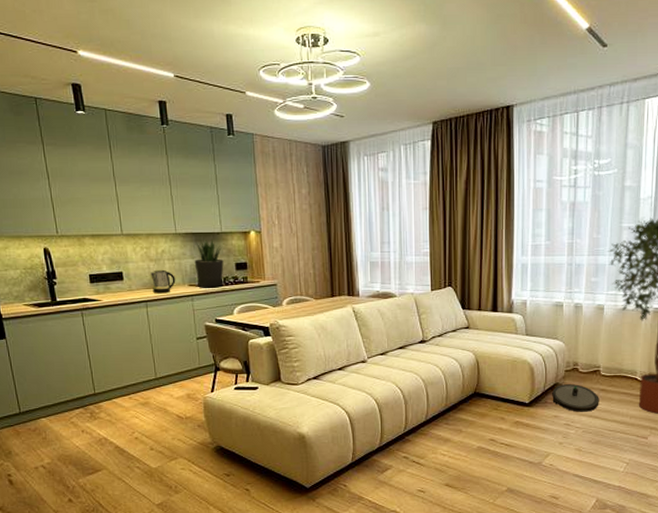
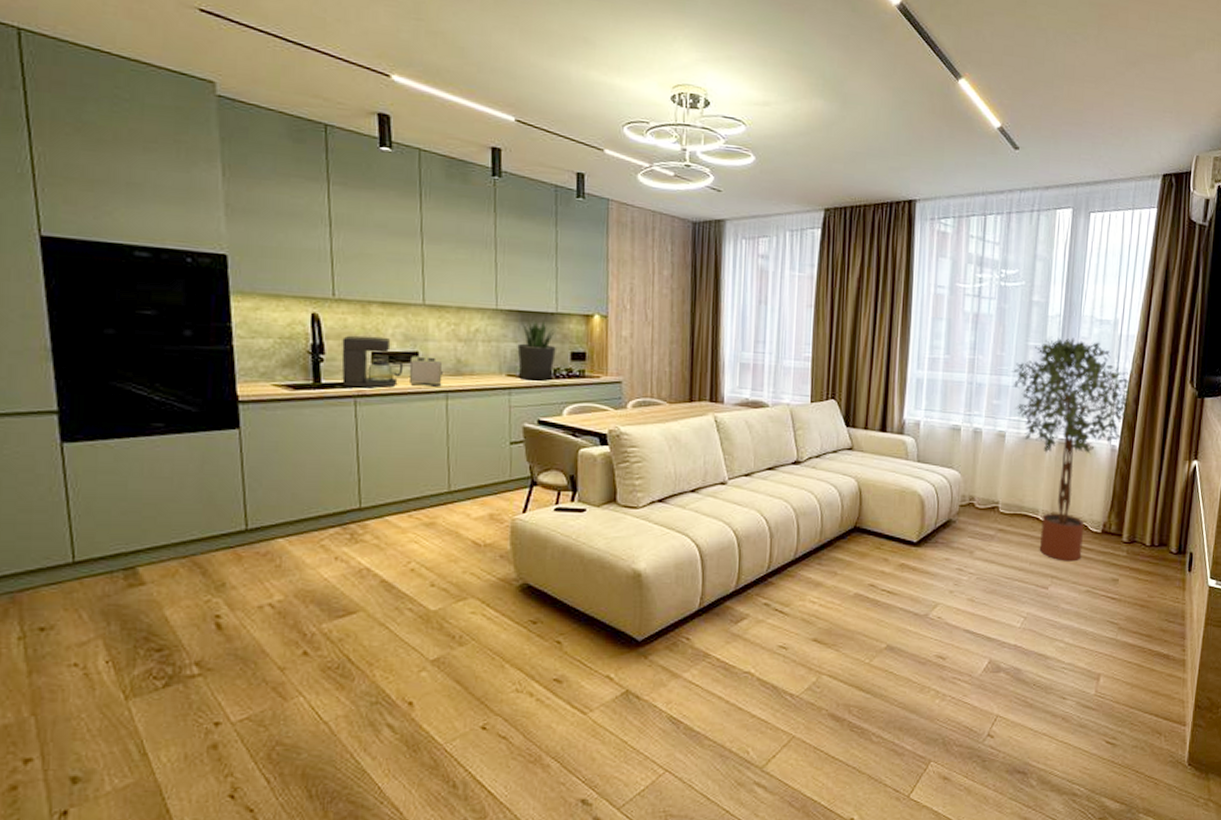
coffee maker: none [67,262,113,303] -> present [341,335,404,389]
toaster: none [116,275,142,298] -> present [409,356,443,387]
kettle: present [150,269,176,294] -> none [457,352,490,384]
robot vacuum: present [551,384,599,412] -> none [943,522,997,555]

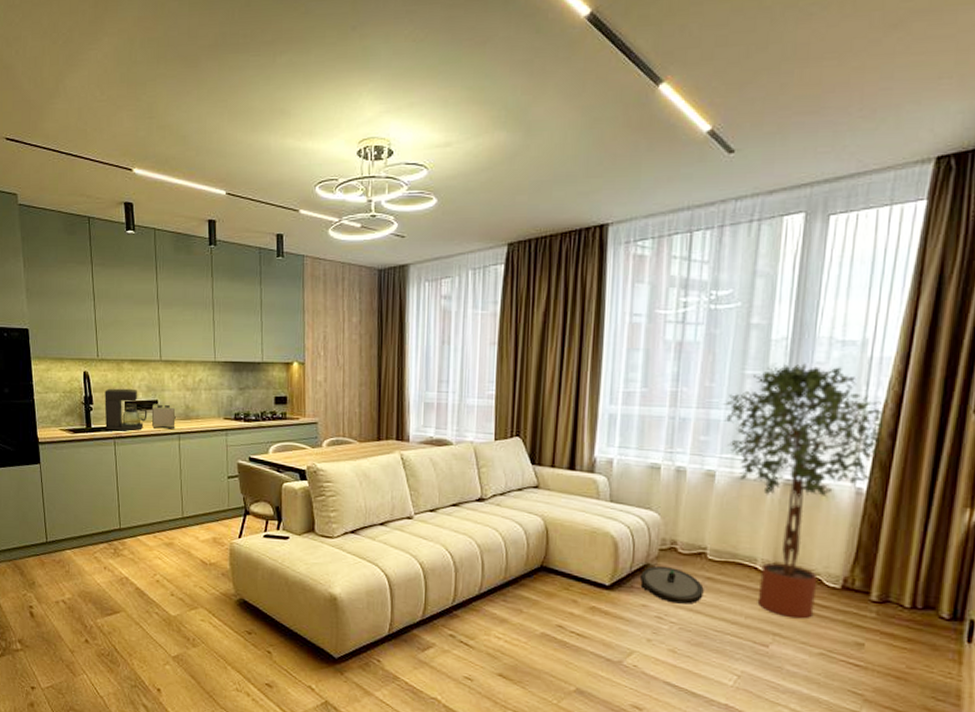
planter: present [517,317,556,381] -> none [231,367,262,423]
robot vacuum: none [943,522,997,555] -> present [639,566,704,604]

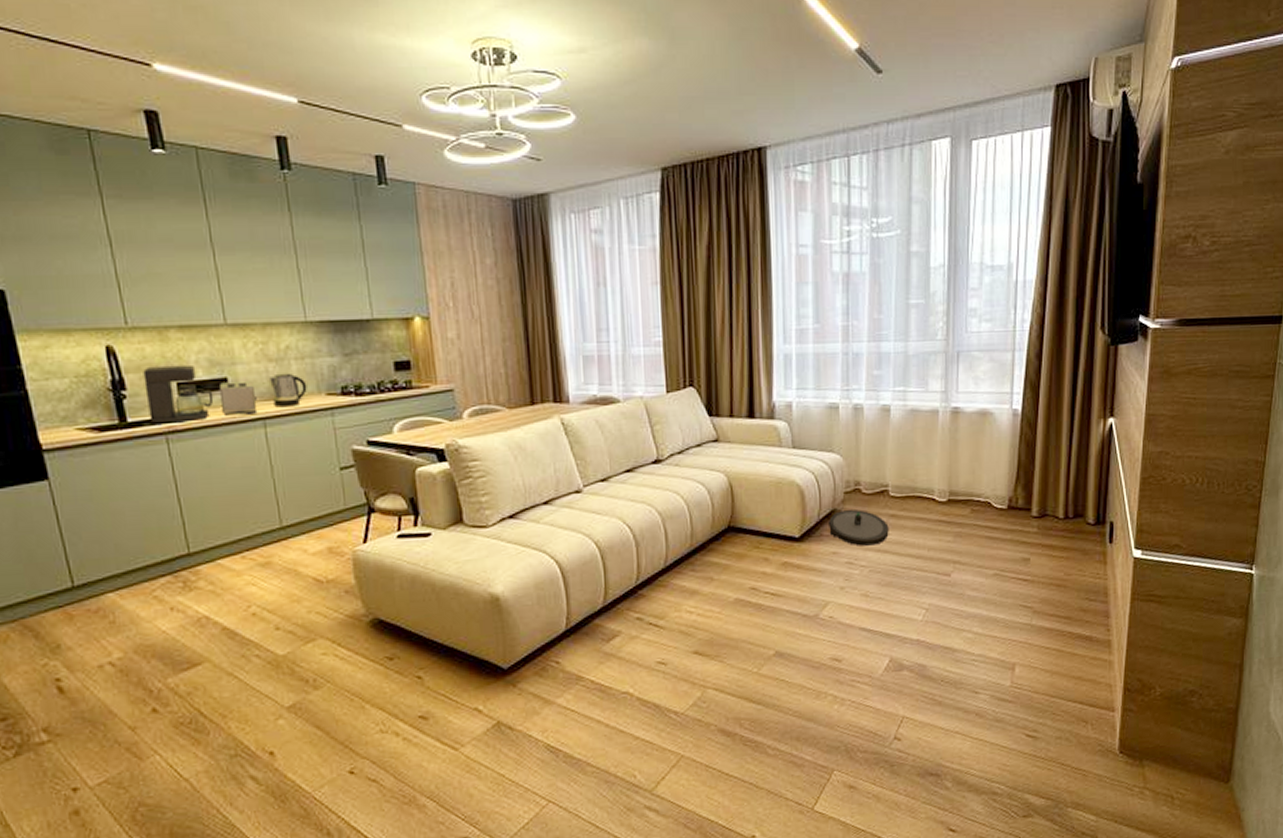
kettle: none [186,400,211,426] -> present [269,373,307,408]
potted tree: present [724,363,888,619] -> none [892,290,1037,544]

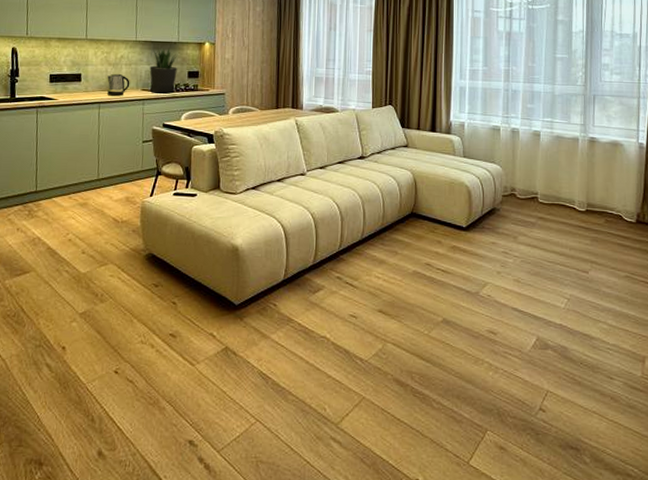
coffee maker: present [143,364,214,424] -> none [29,62,71,101]
toaster: present [218,381,258,416] -> none [74,76,97,99]
planter: none [334,327,378,398] -> present [149,46,177,94]
robot vacuum: present [827,509,889,546] -> none [488,210,538,240]

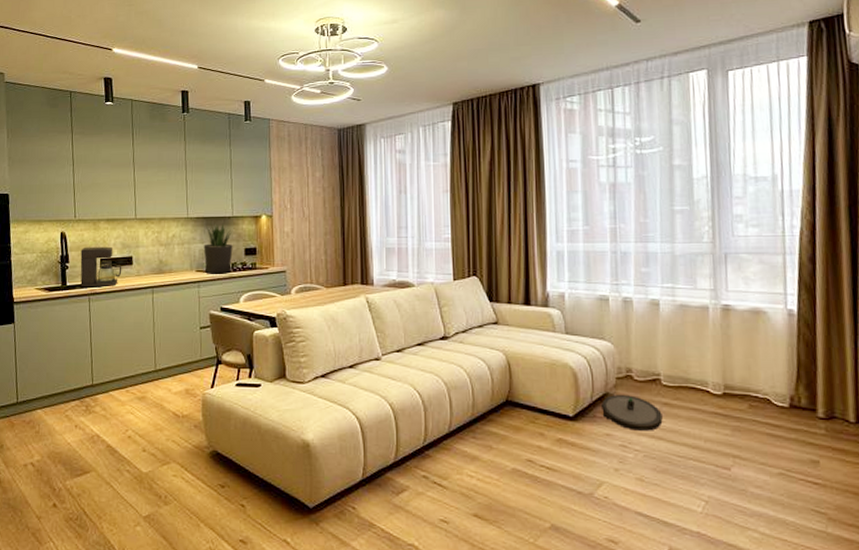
coffee maker: none [29,62,71,101] -> present [80,246,122,288]
kettle: present [107,73,130,97] -> none [159,254,184,280]
robot vacuum: none [488,210,538,240] -> present [600,395,663,431]

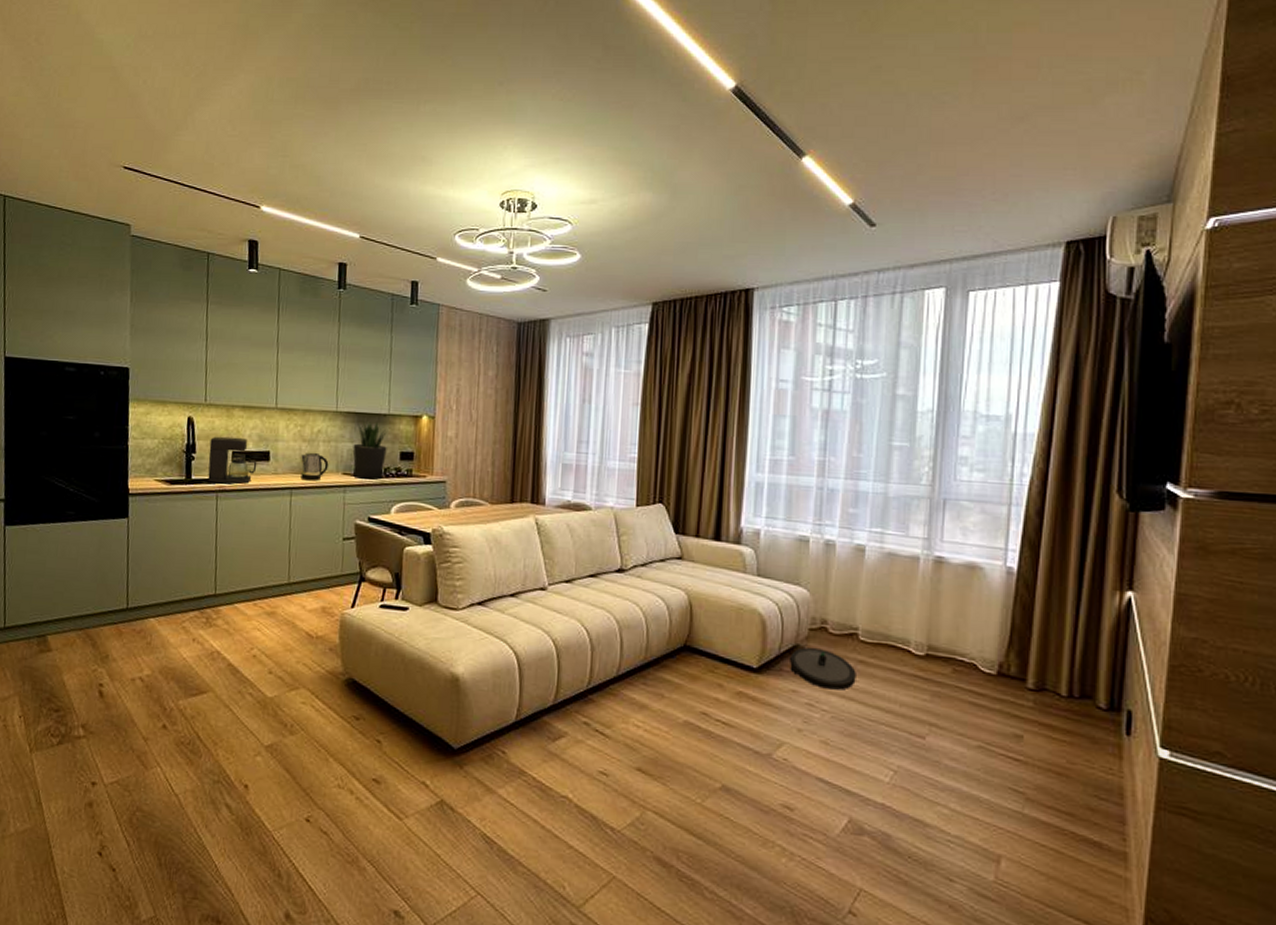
kettle: none [159,254,184,280] -> present [301,452,329,482]

